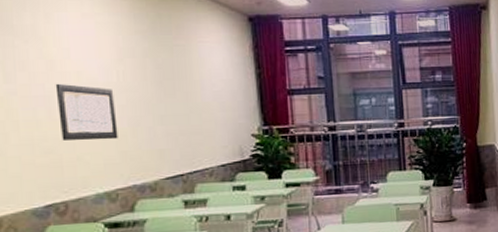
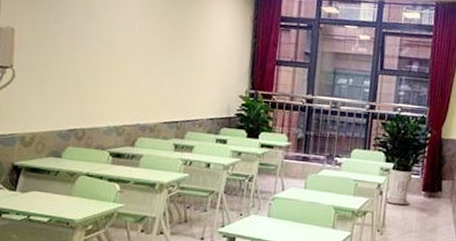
wall art: present [55,83,118,141] -> none [89,29,135,83]

